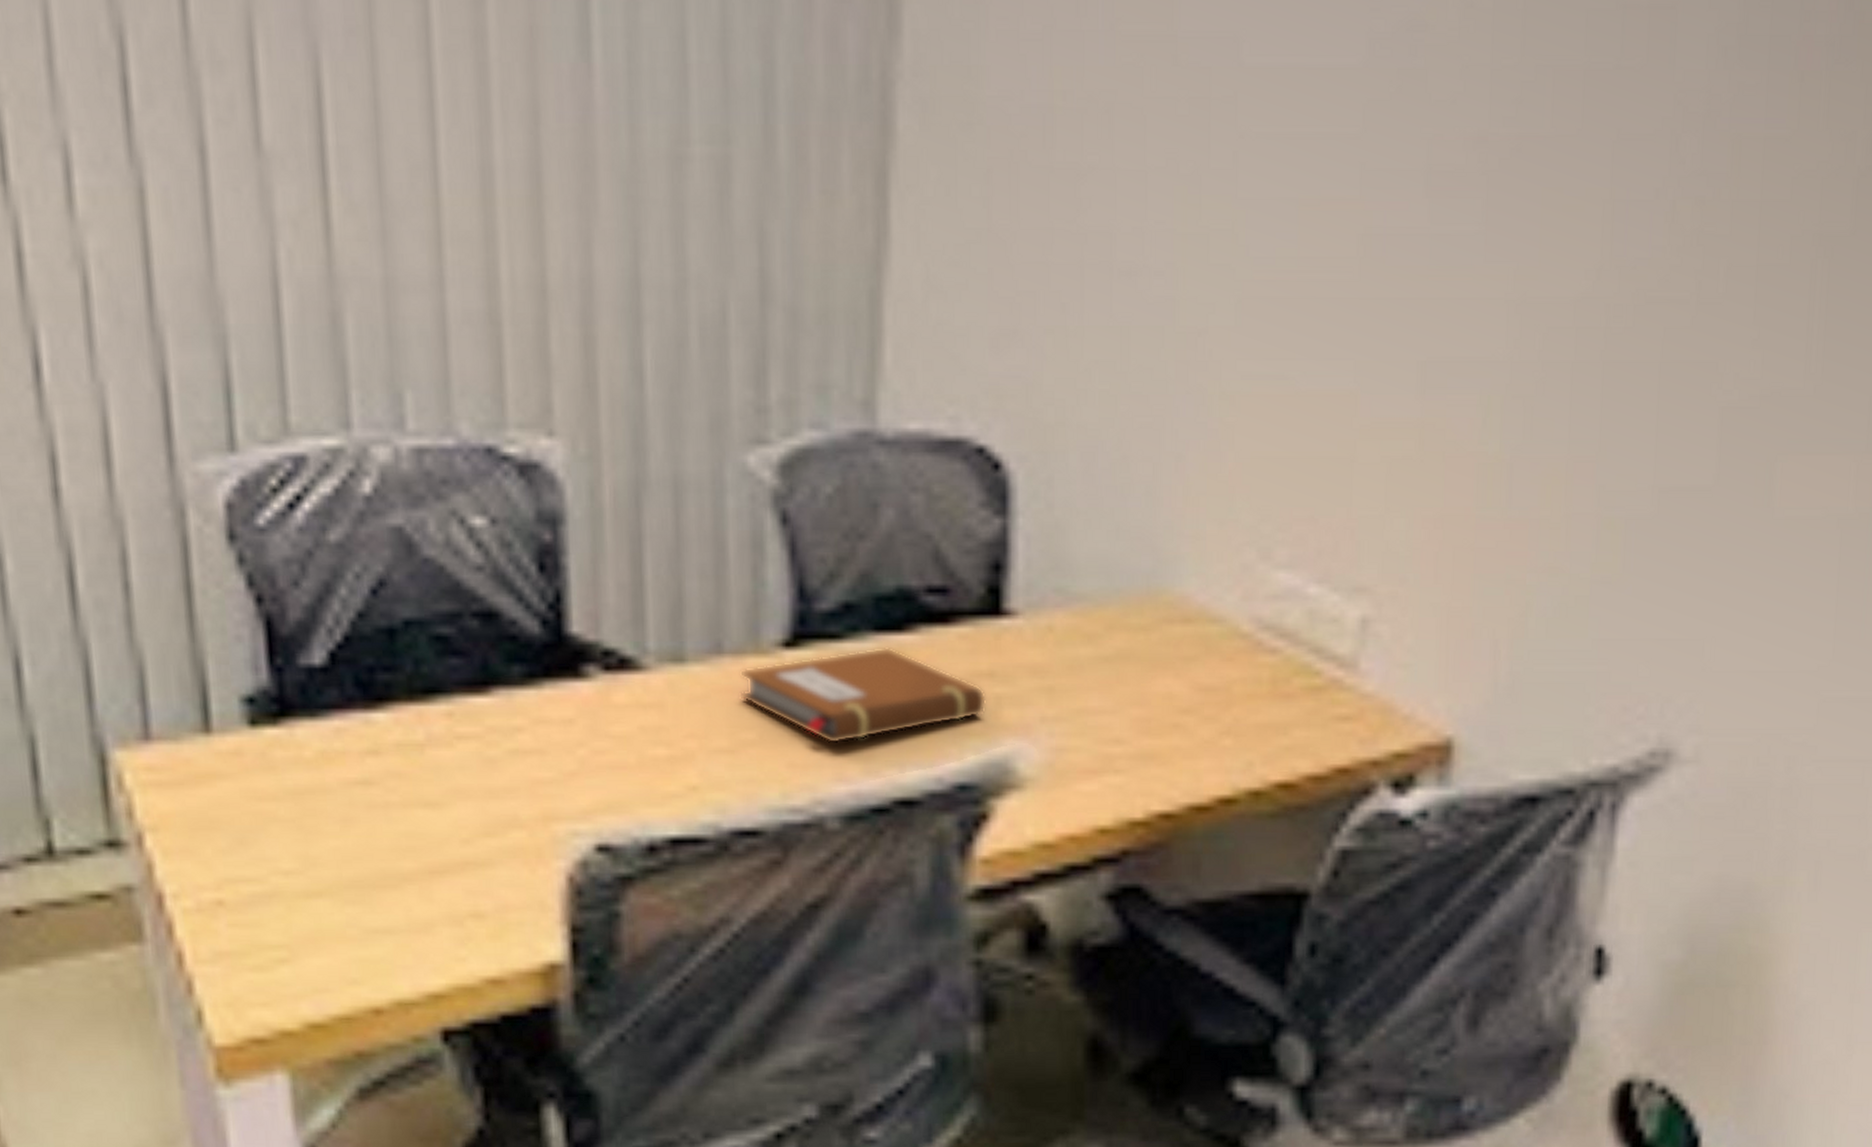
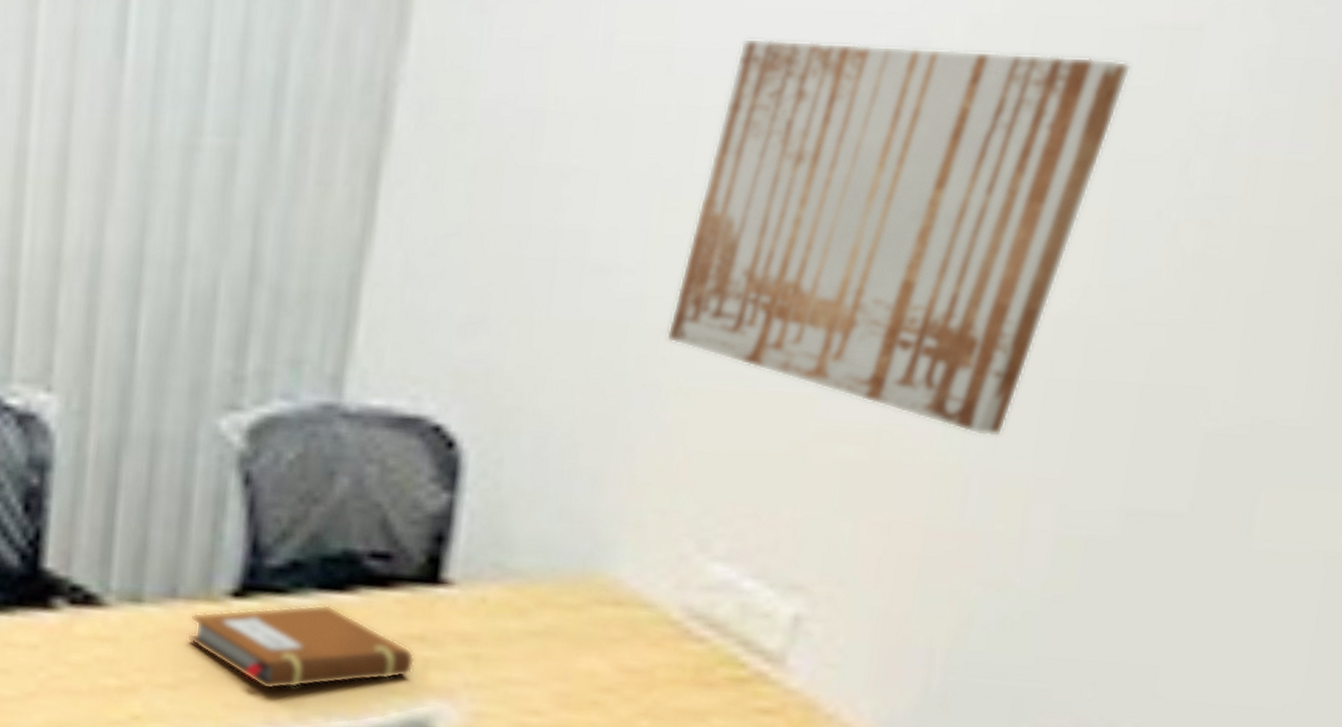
wall art: none [1203,25,1617,422] -> present [666,38,1132,436]

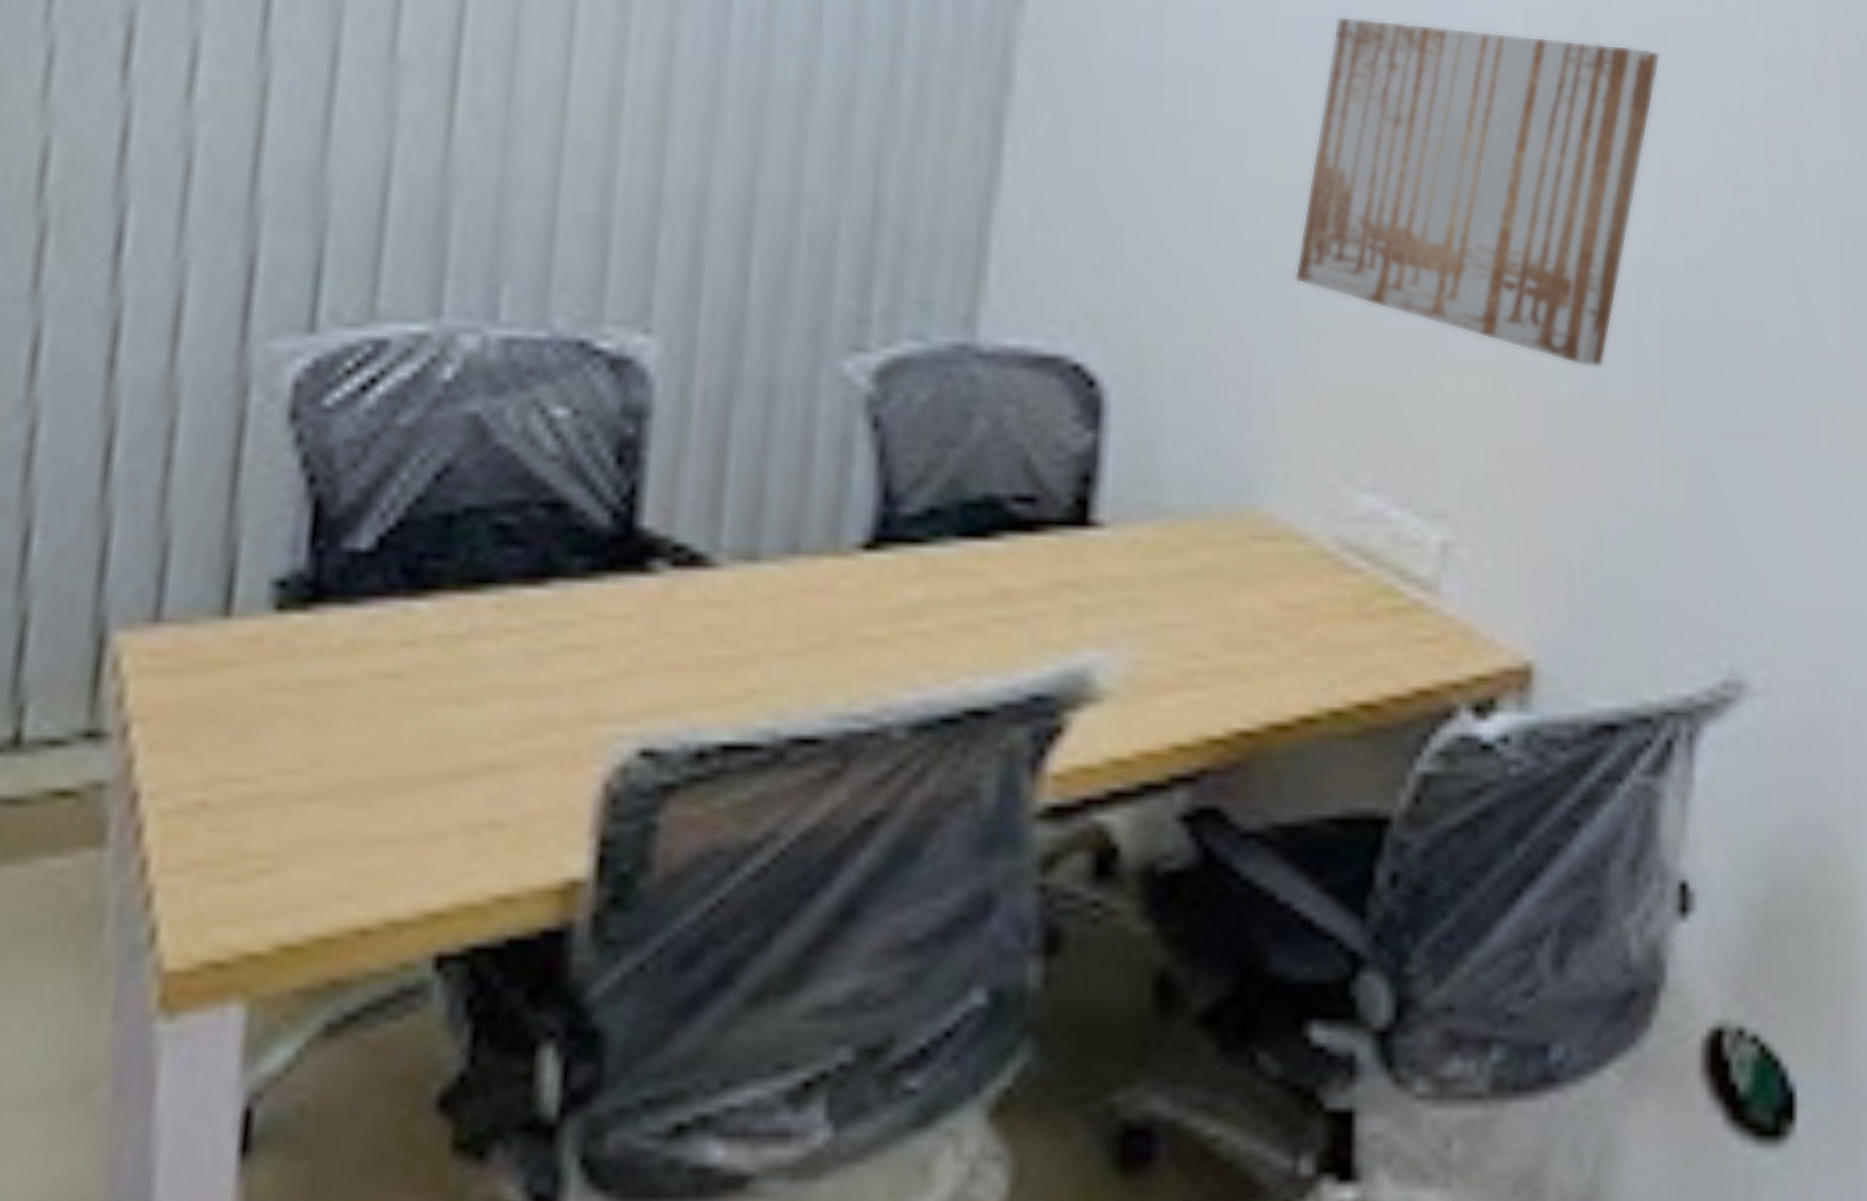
notebook: present [188,604,416,690] -> none [814,552,1069,650]

